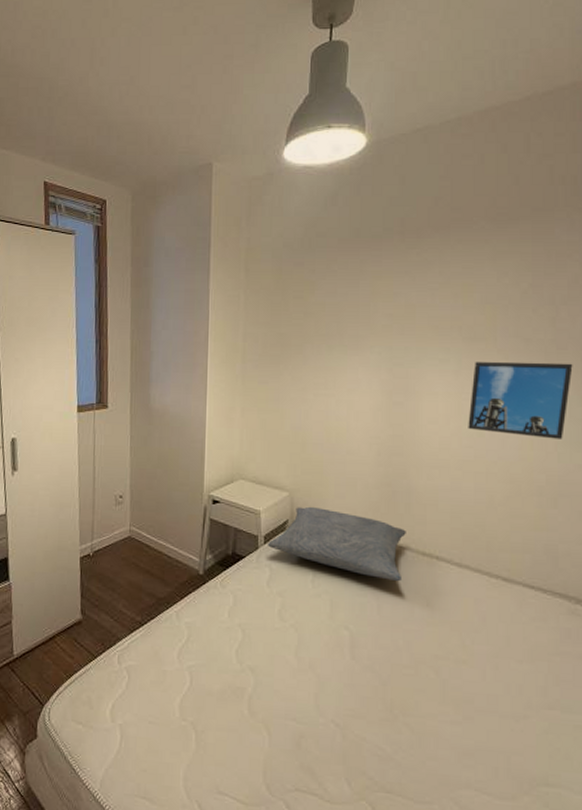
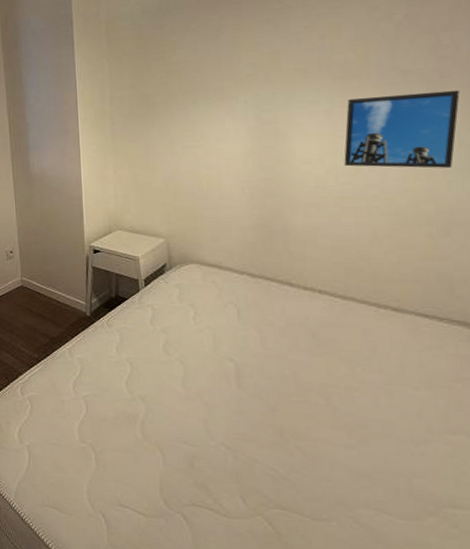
pillow: present [267,506,406,582] -> none [147,250,285,316]

